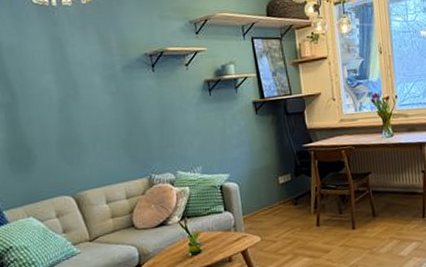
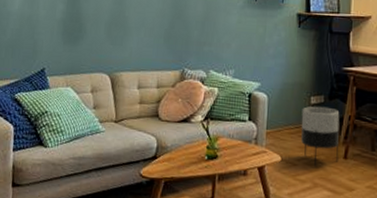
planter: none [272,183,313,240] -> present [301,106,340,167]

